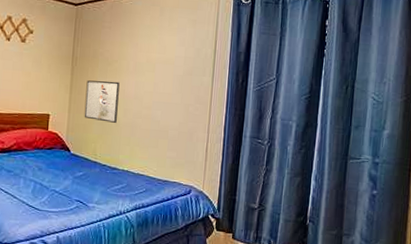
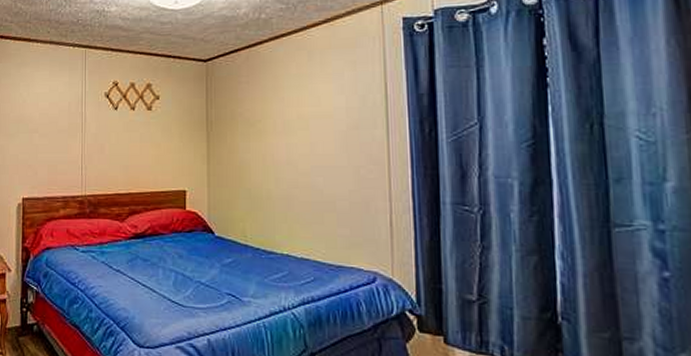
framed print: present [84,80,120,123] -> none [226,145,267,196]

